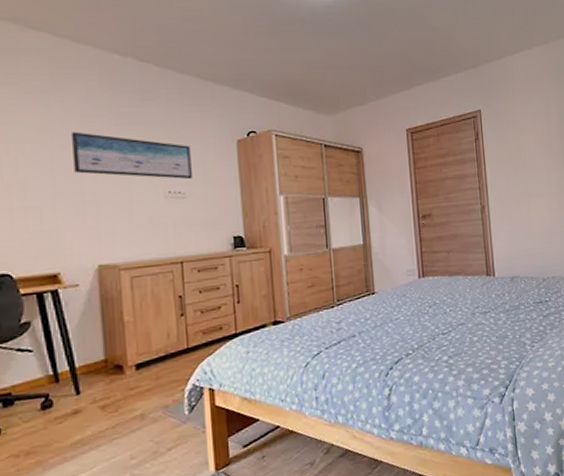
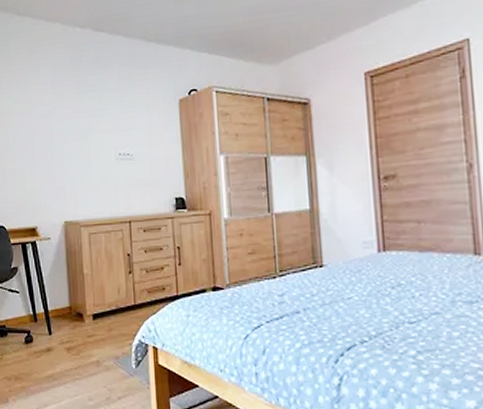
wall art: present [70,131,192,180] -> none [44,101,139,142]

